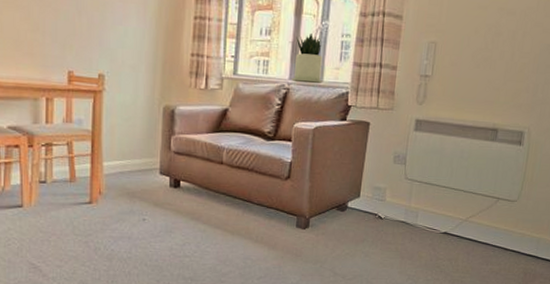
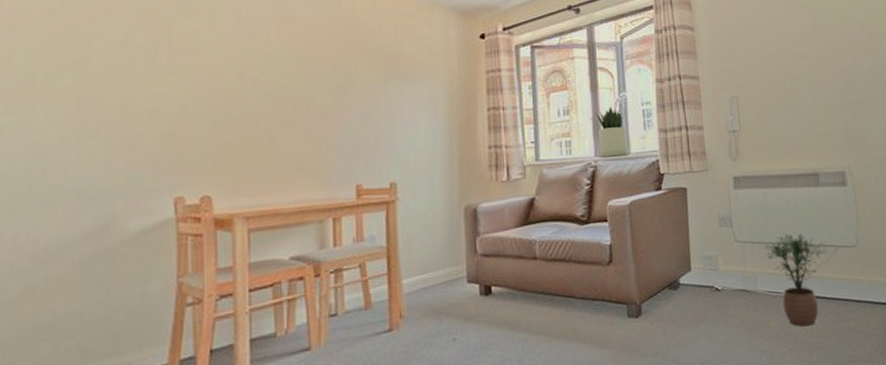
potted plant: none [430,178,489,262] -> present [763,233,828,327]

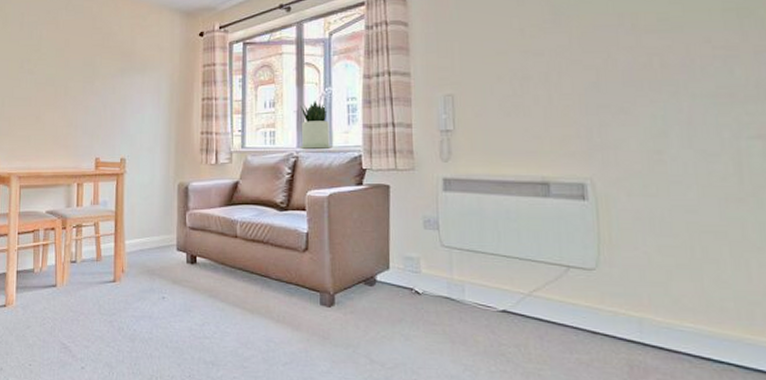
potted plant: present [763,233,828,327] -> none [474,244,556,349]

